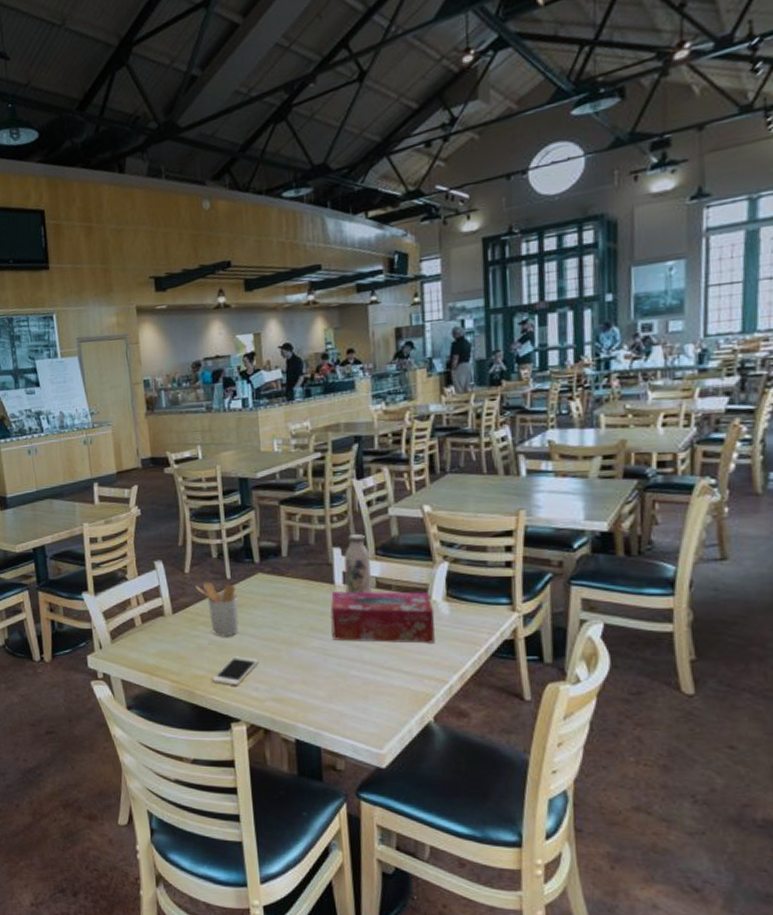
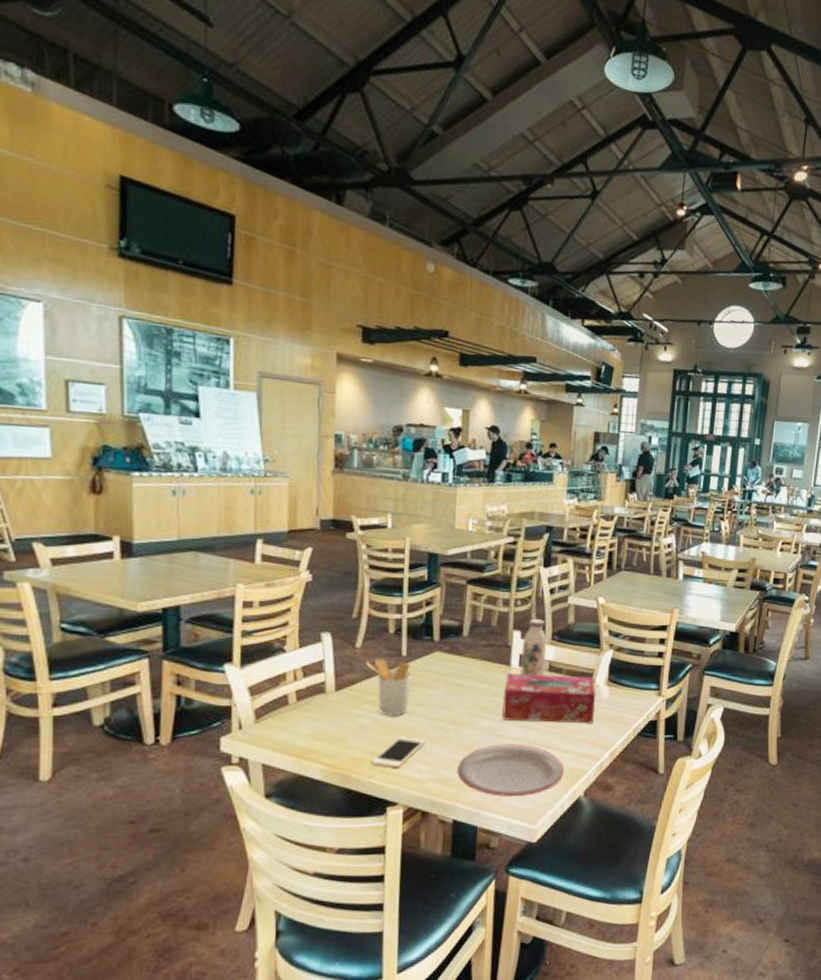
plate: none [293,664,409,718] -> present [457,744,565,796]

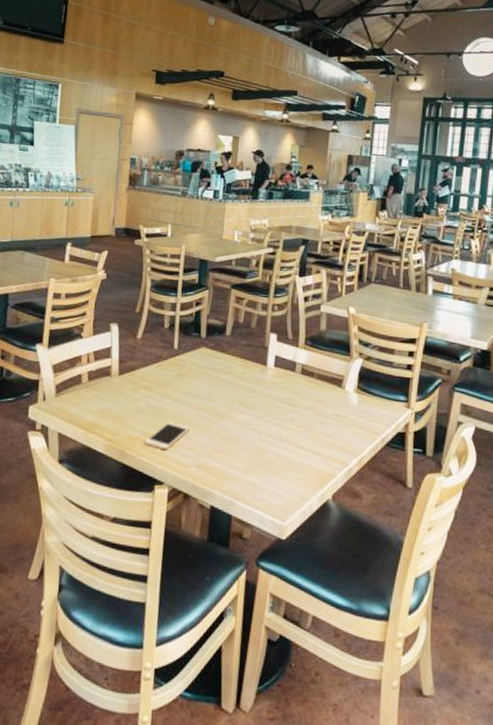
utensil holder: present [366,659,412,717] -> none [144,350,181,403]
plate: present [457,744,565,796] -> none [216,438,314,492]
tissue box: present [502,673,596,724] -> none [257,372,346,429]
water bottle: present [520,618,547,676] -> none [275,323,301,378]

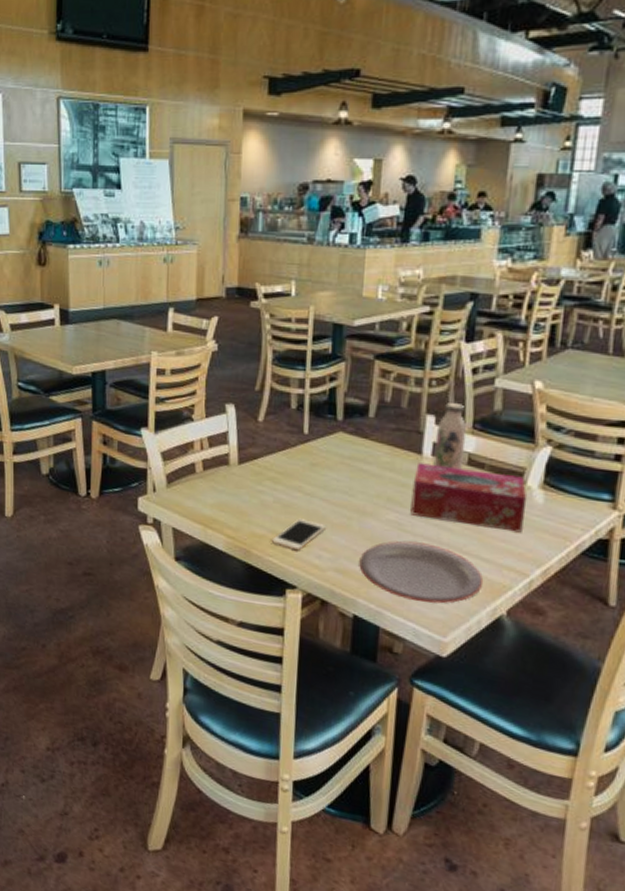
plate: none [216,438,314,492] -> present [359,540,484,604]
tissue box: none [257,372,346,429] -> present [410,463,528,533]
water bottle: none [275,323,301,378] -> present [433,402,467,470]

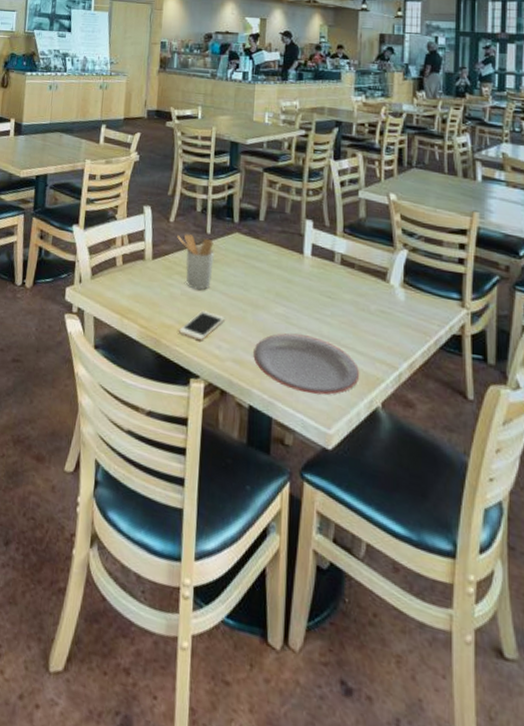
utensil holder: none [267,435,313,497] -> present [177,234,214,290]
tissue box: present [410,463,528,533] -> none [296,261,391,328]
water bottle: present [433,402,467,470] -> none [313,209,339,269]

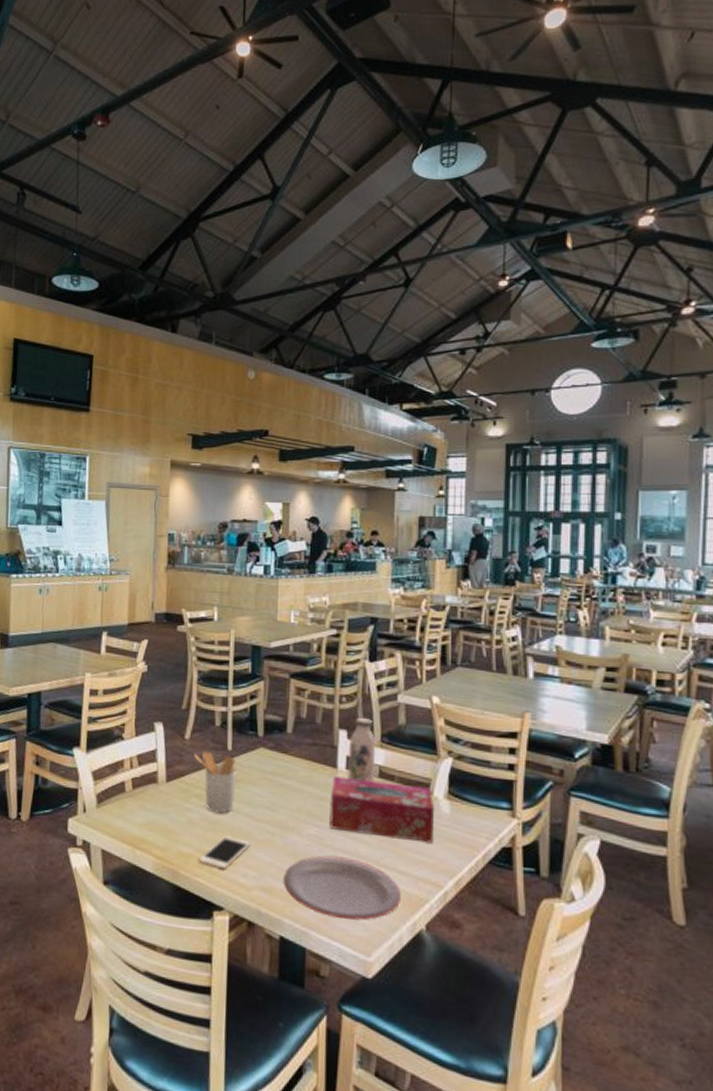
tissue box: none [296,261,391,328] -> present [329,776,435,844]
water bottle: none [313,209,339,269] -> present [348,717,376,783]

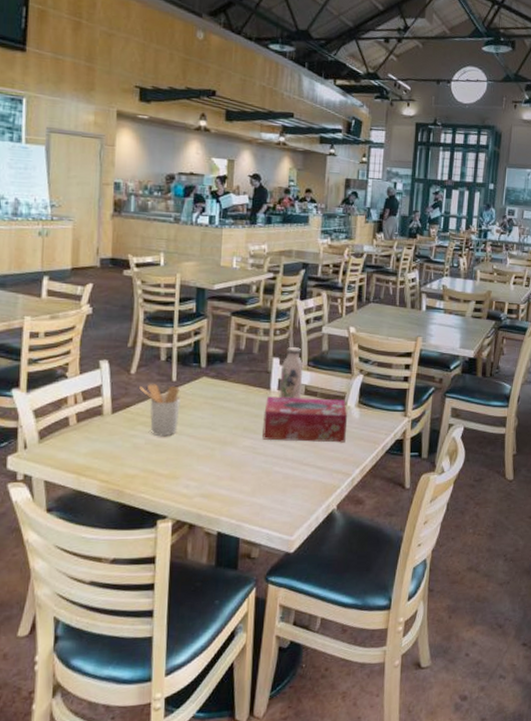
cell phone: present [199,836,250,870] -> none [144,455,192,484]
plate: present [283,855,402,920] -> none [221,461,320,510]

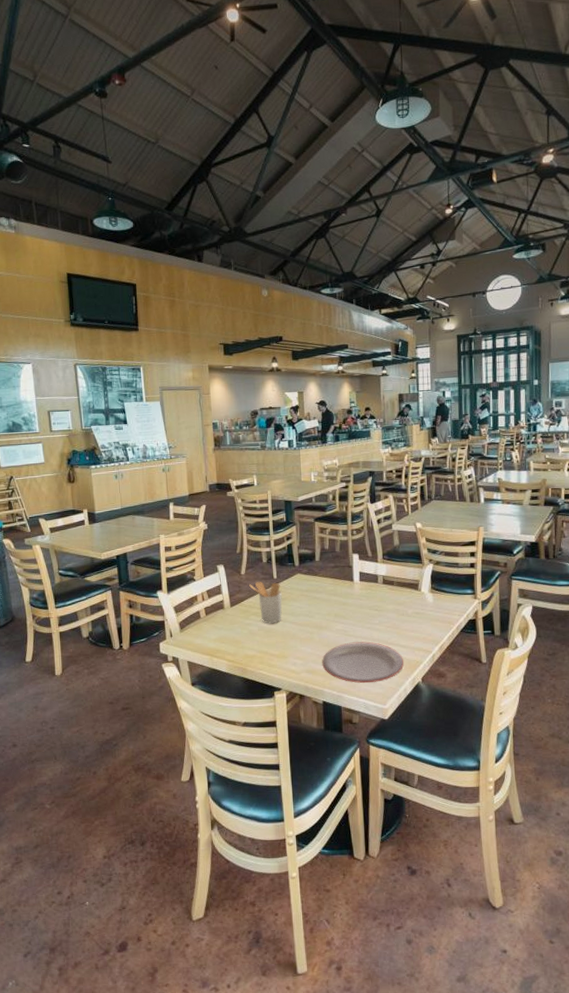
plate: none [221,461,320,510] -> present [322,641,404,683]
tissue box: present [262,396,348,443] -> none [350,586,423,624]
water bottle: present [279,346,304,399] -> none [360,543,380,589]

